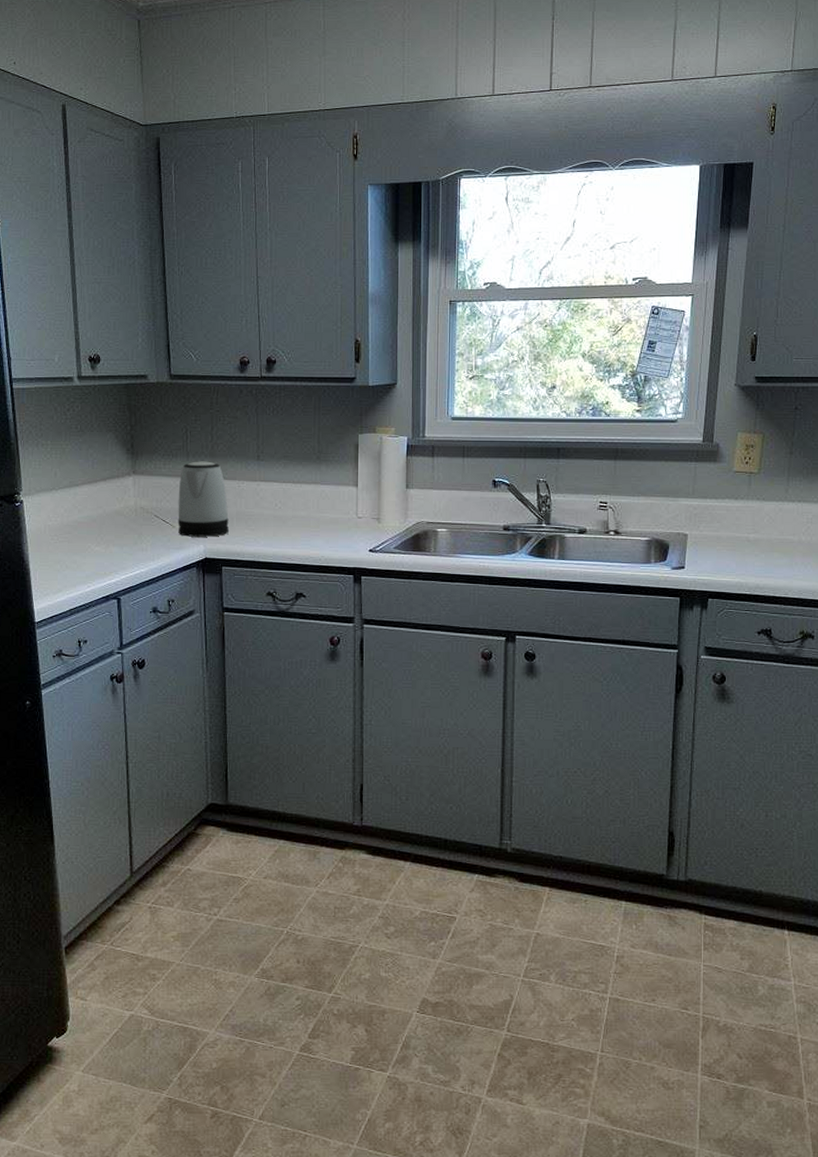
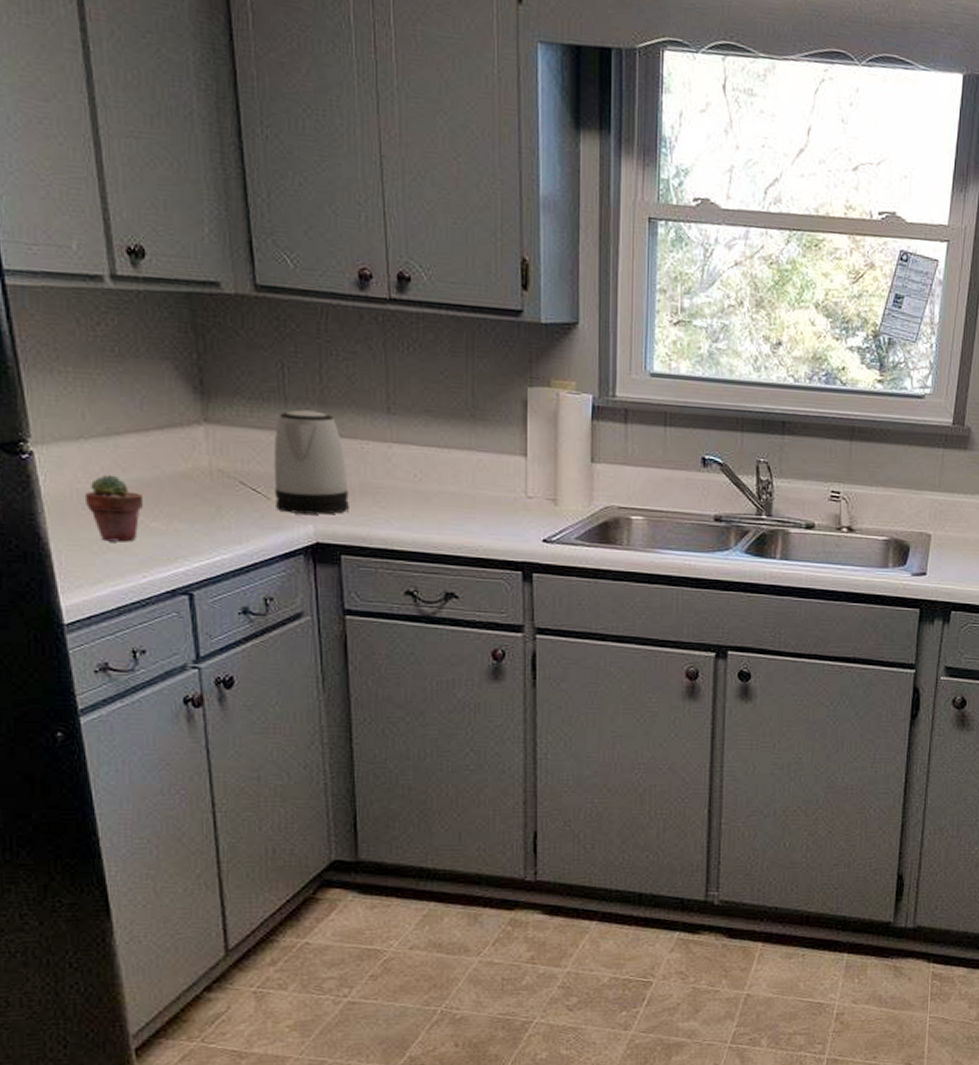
potted succulent: none [53,514,90,562] -> present [84,474,143,542]

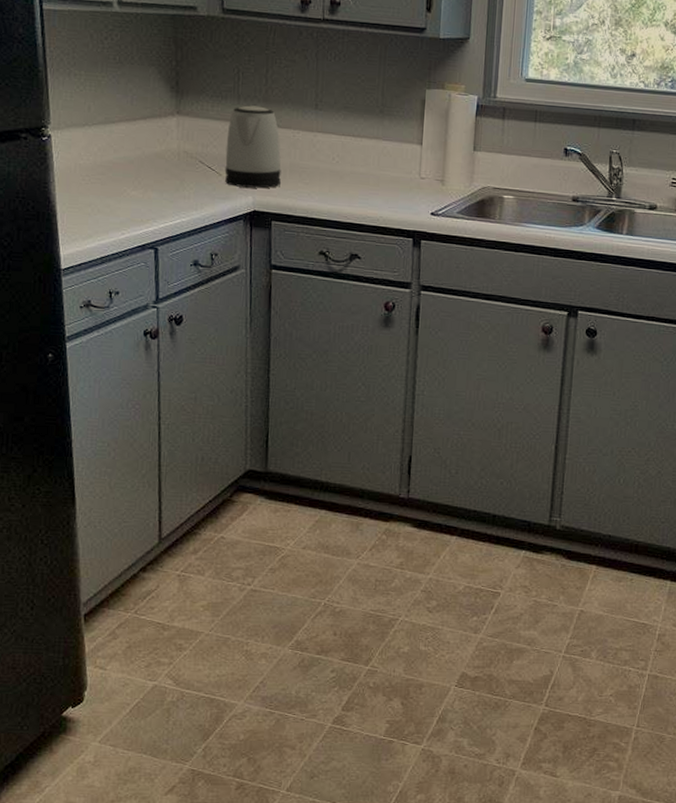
potted succulent: present [84,474,143,542] -> none [84,153,127,207]

